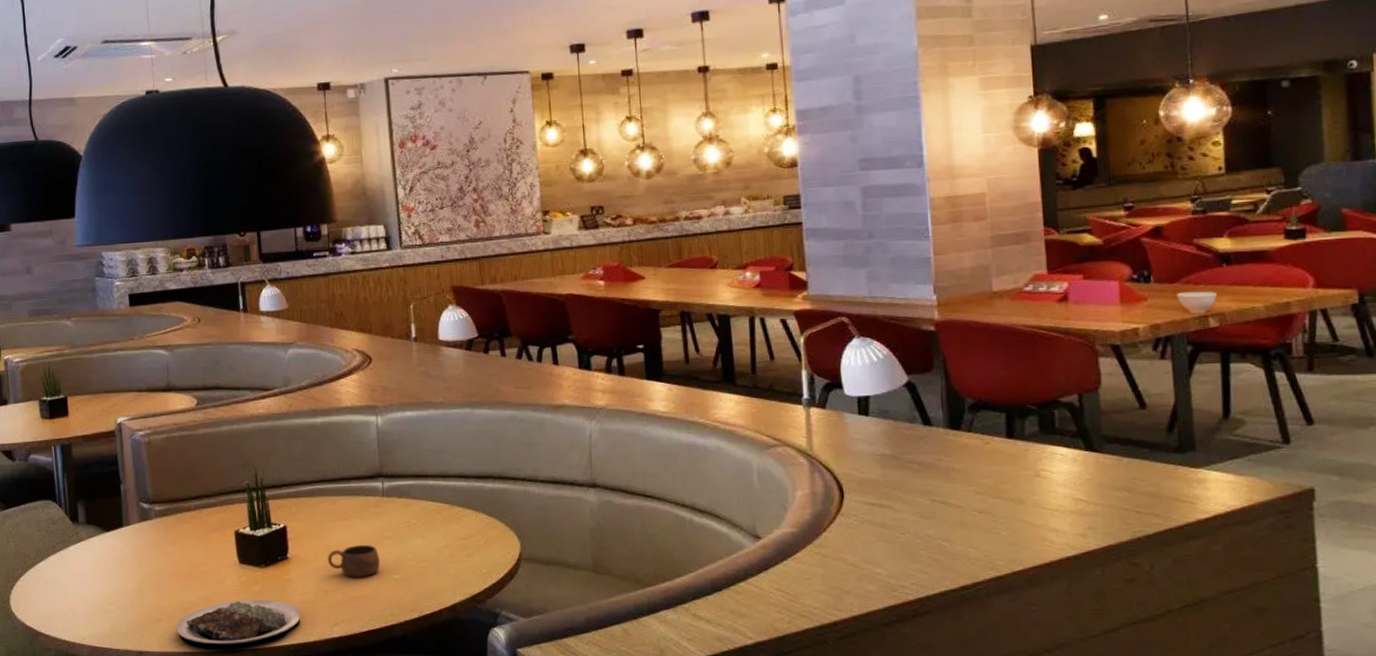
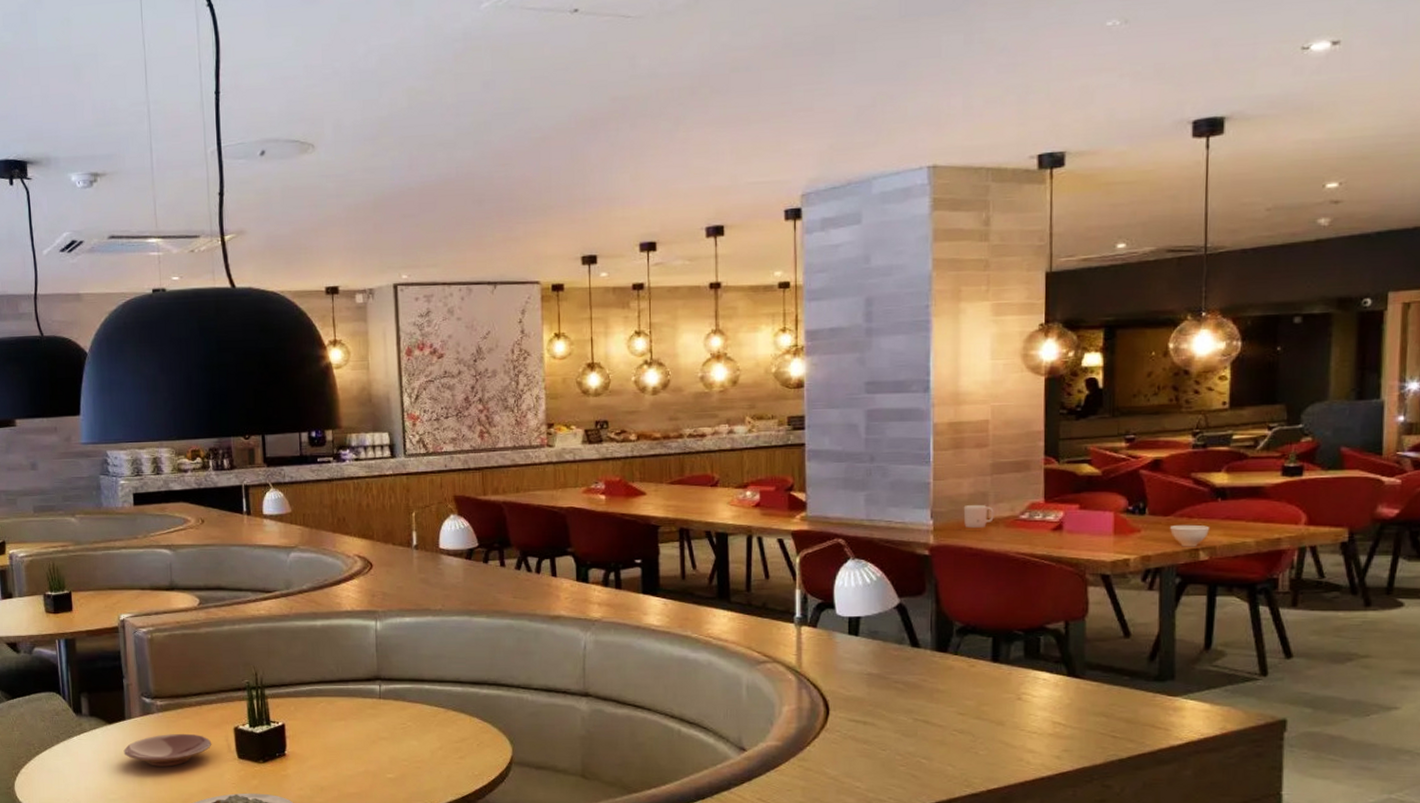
saucer: none [121,539,212,575] -> present [123,733,212,767]
cup: present [327,545,381,577] -> none [323,745,376,775]
mug: none [966,278,998,303] -> present [963,505,994,529]

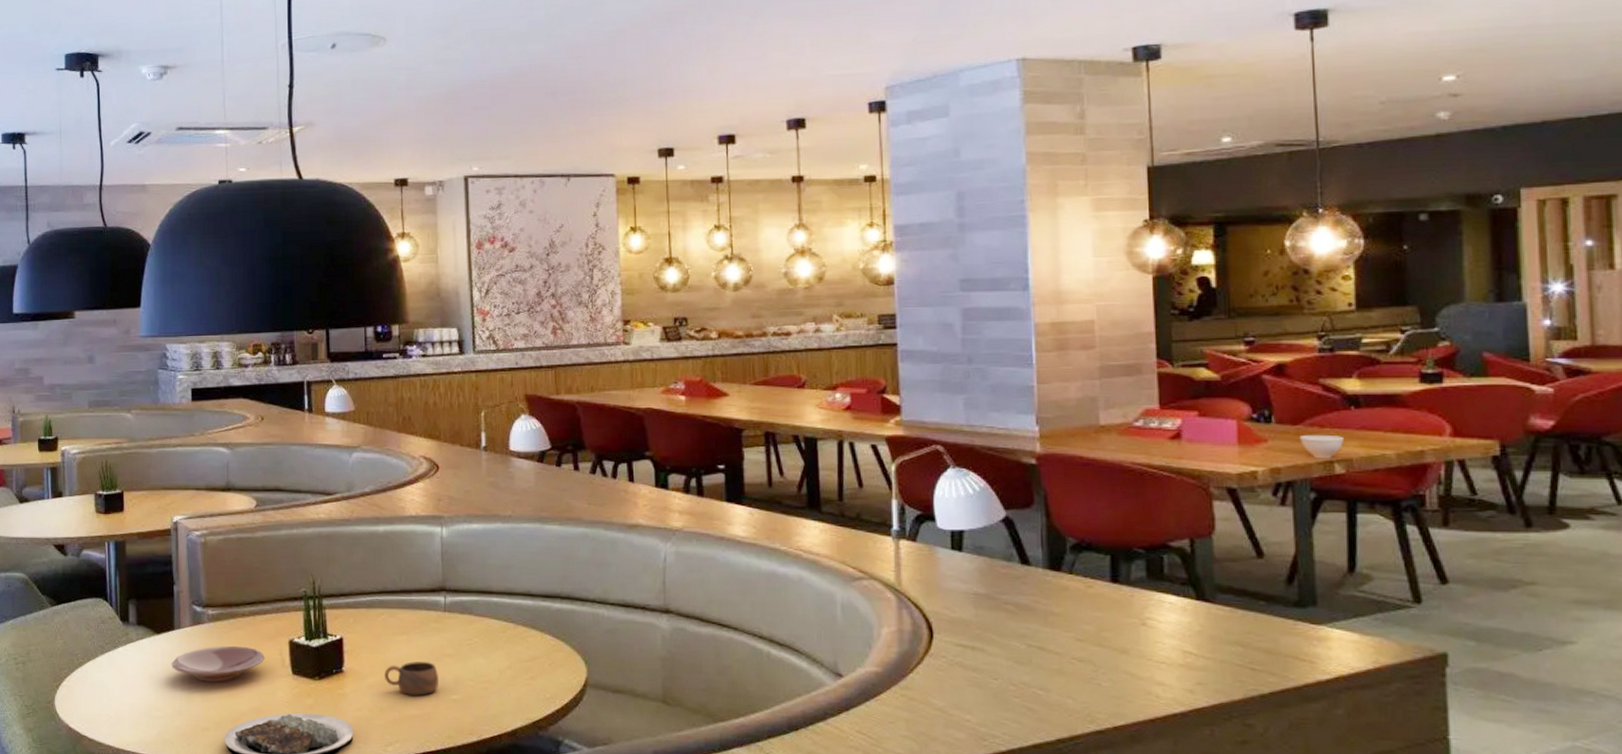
cup: none [323,745,376,775] -> present [383,661,440,696]
mug: present [963,505,994,529] -> none [1071,411,1105,437]

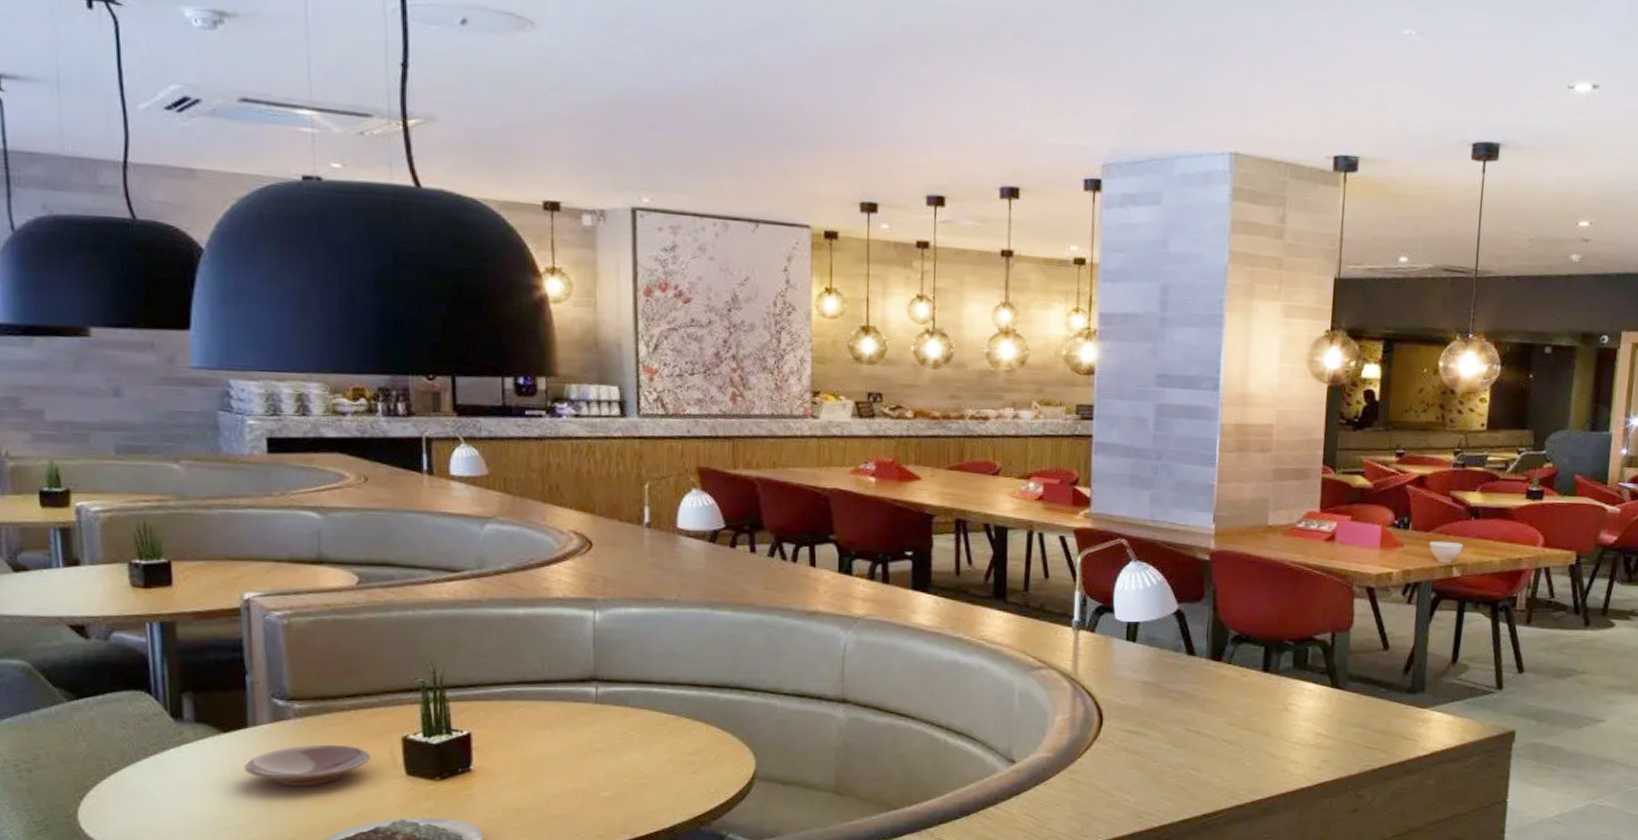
cup: present [383,661,440,696] -> none [521,758,588,794]

